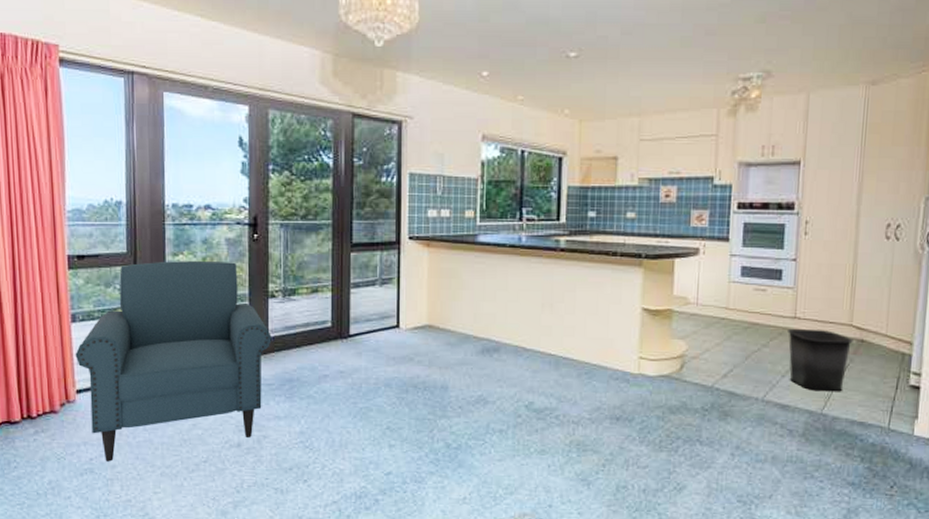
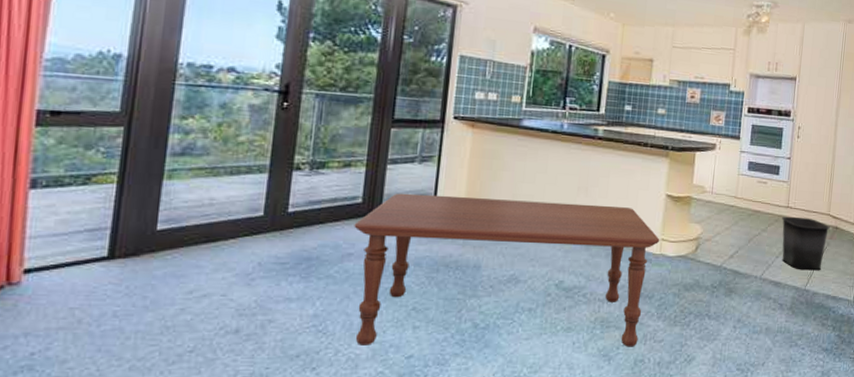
armchair: present [75,261,272,462] -> none [28,124,292,356]
dining table: none [326,316,638,472] -> present [354,193,660,347]

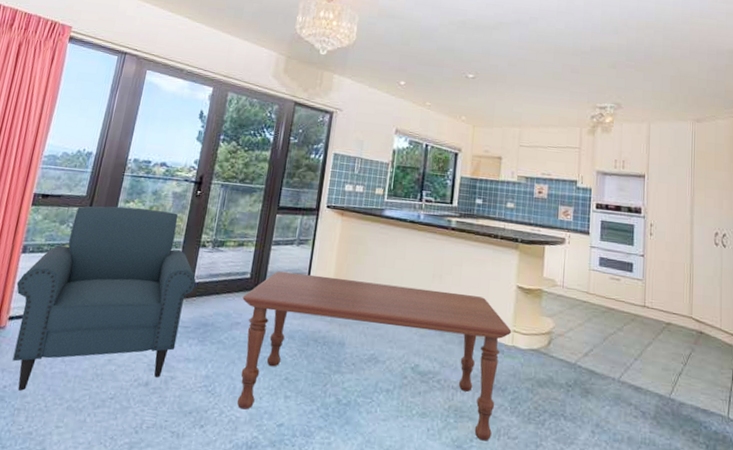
armchair: none [28,124,292,356] -> present [12,206,196,391]
waste bin: present [782,216,830,271] -> none [639,315,693,379]

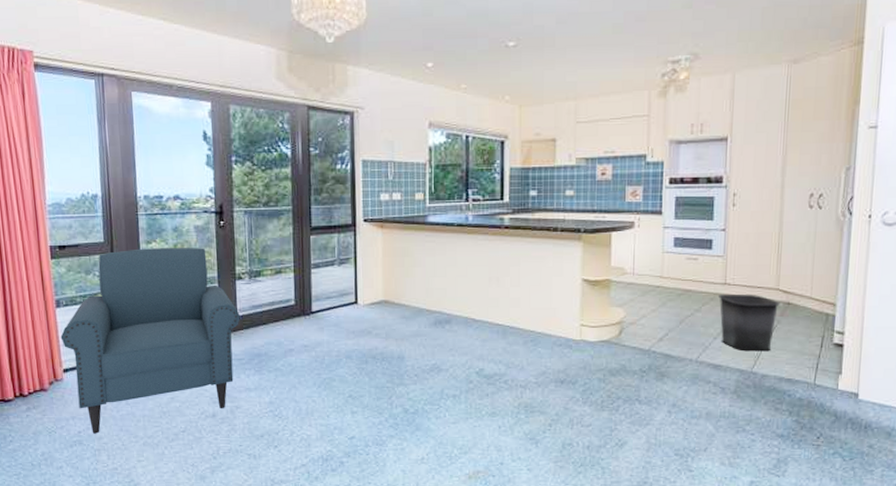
dining table: present [237,271,512,441] -> none [291,293,579,431]
waste bin: none [639,315,693,379] -> present [719,293,780,352]

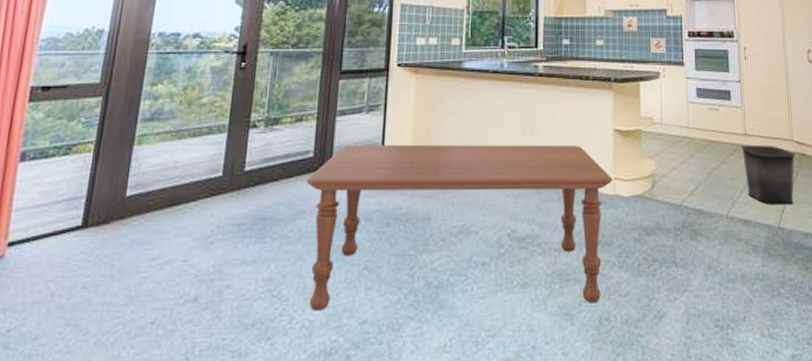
armchair: present [60,248,240,434] -> none [15,91,248,332]
dining table: none [291,293,579,431] -> present [306,144,613,311]

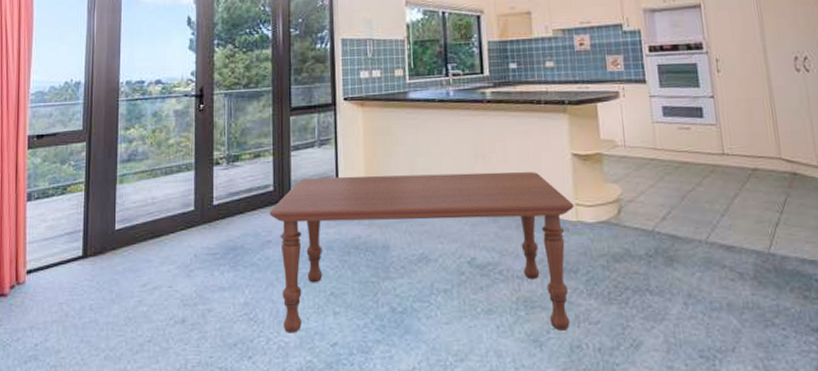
waste bin: present [741,144,796,205] -> none [718,164,786,230]

